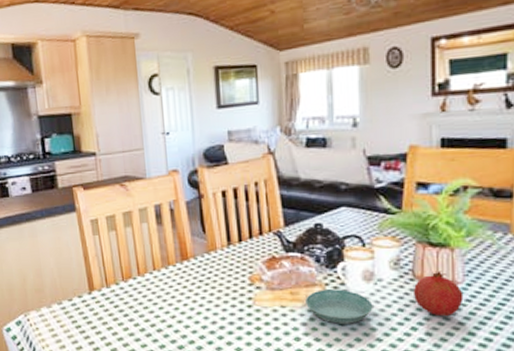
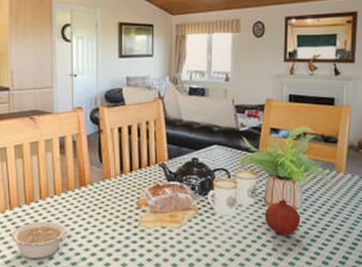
legume: none [109,300,170,342] -> present [10,221,66,259]
saucer: present [306,289,373,324] -> none [182,213,234,242]

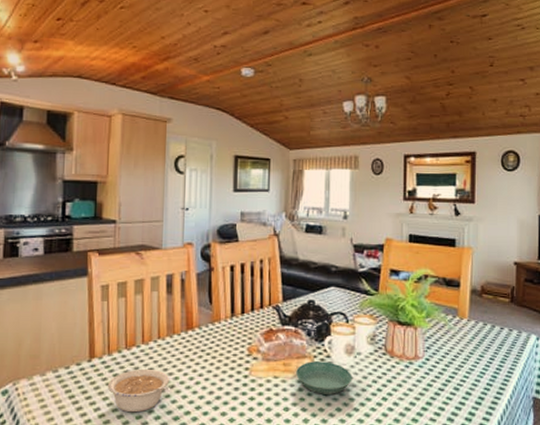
saucer: none [182,213,234,242] -> present [296,361,353,394]
fruit: present [264,198,301,236] -> none [384,346,423,388]

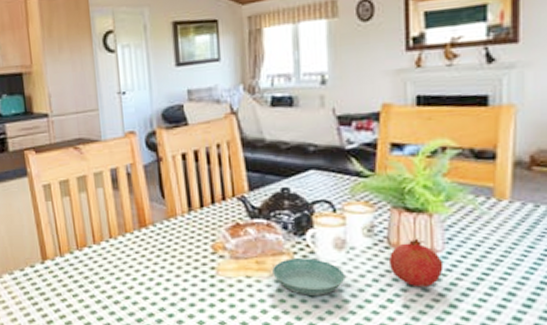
legume: present [107,368,169,413] -> none [63,269,128,314]
fruit: none [384,346,423,388] -> present [388,238,444,288]

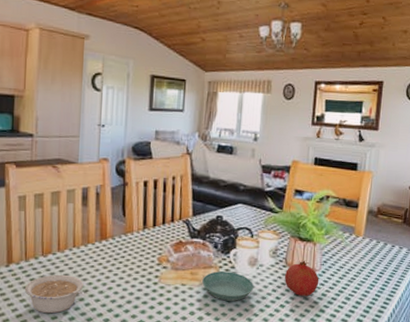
legume: none [63,269,128,314] -> present [24,274,83,314]

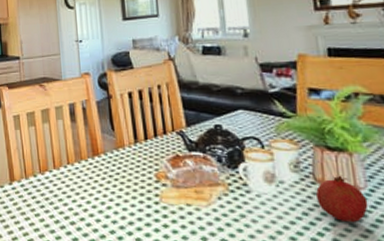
legume: present [24,274,83,314] -> none [27,192,82,234]
saucer: present [202,271,254,301] -> none [210,189,277,226]

